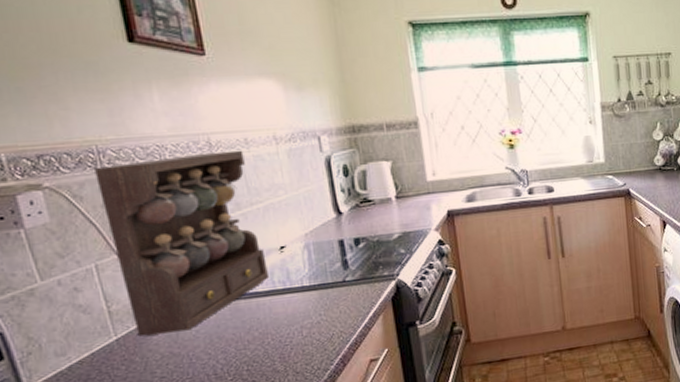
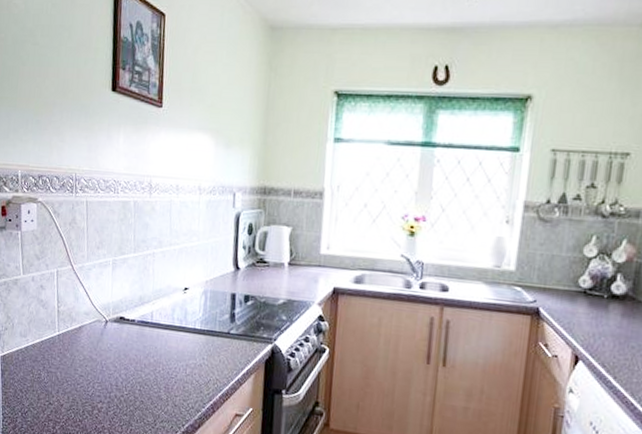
spice rack: present [95,150,270,337] -> none [70,191,174,342]

